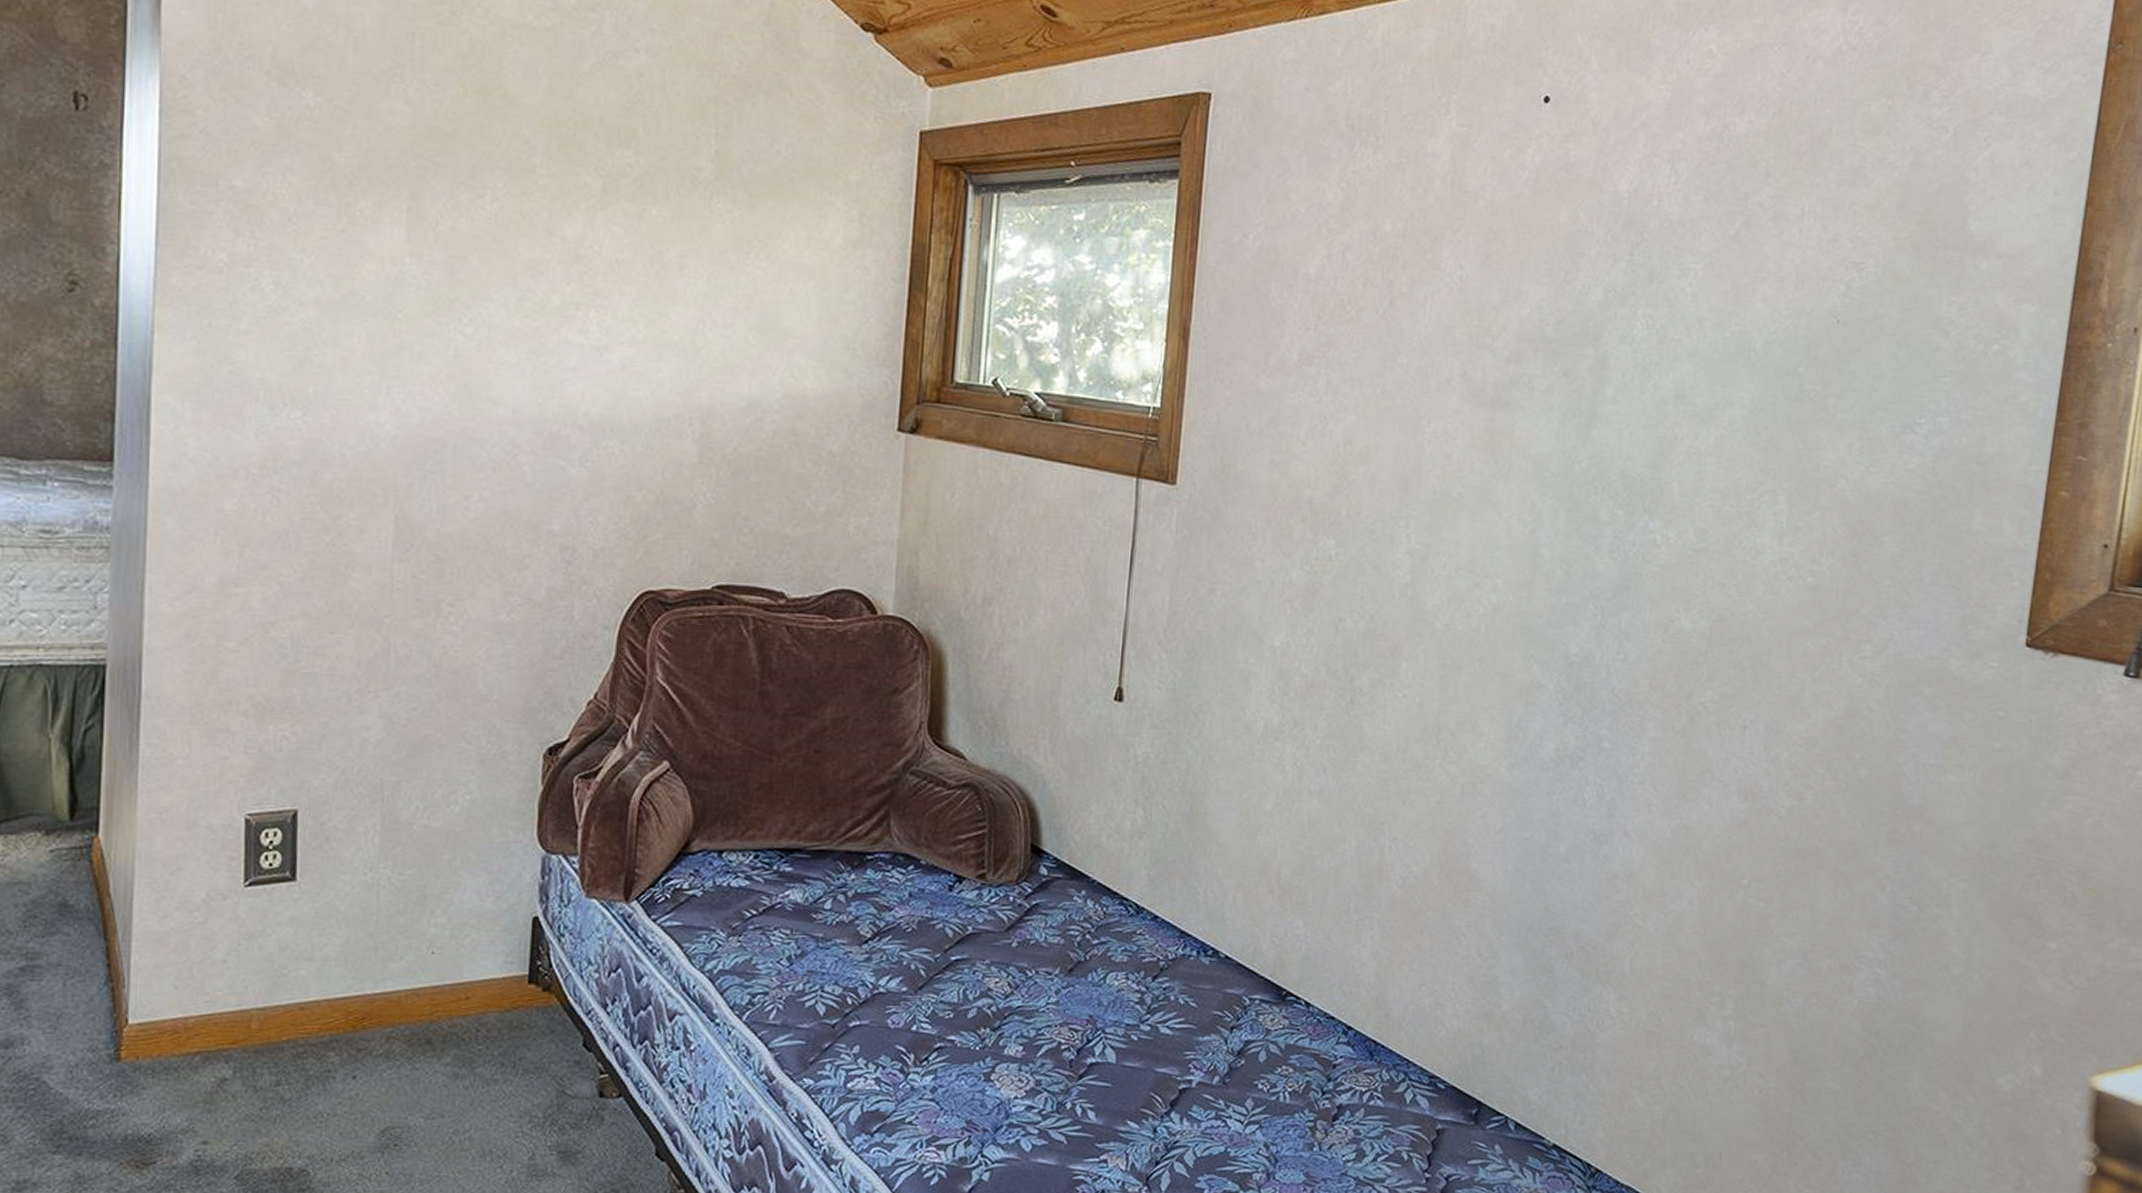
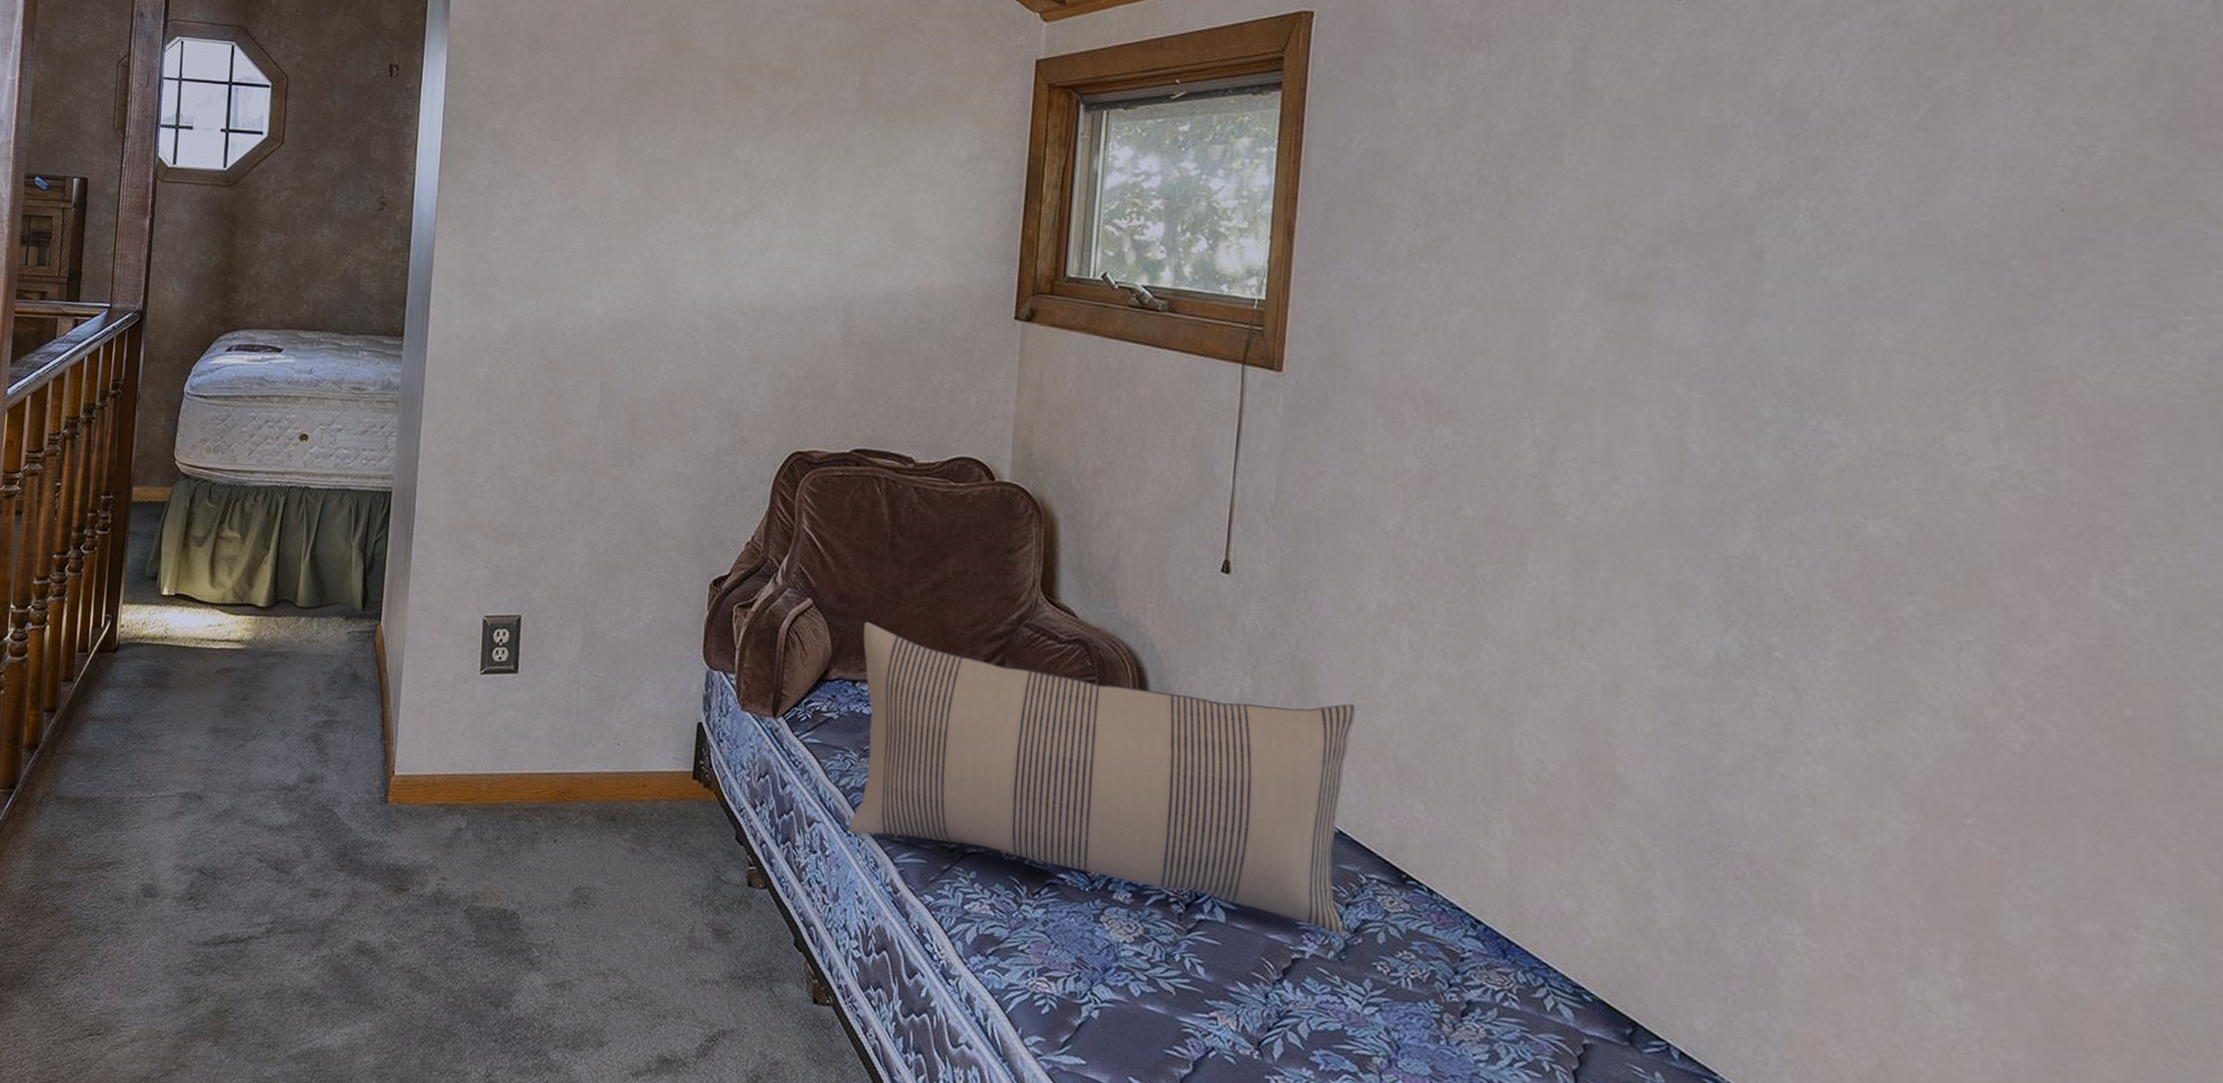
pillow: none [716,782,1243,1059] -> present [848,621,1356,935]

